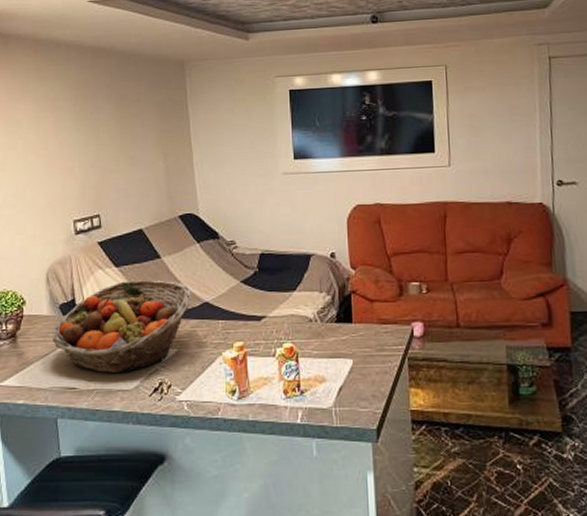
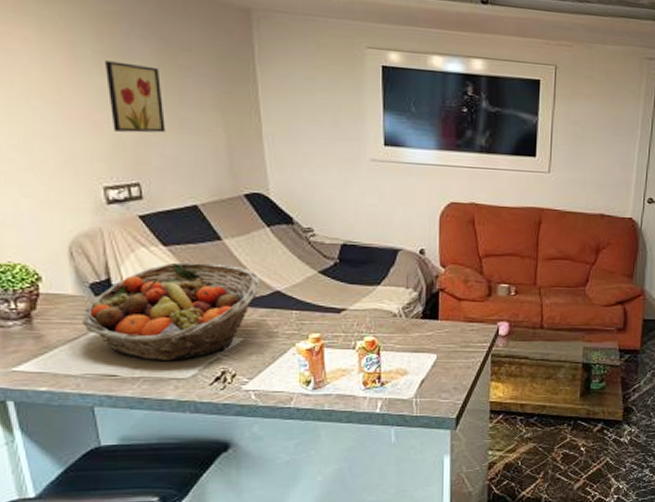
wall art: none [79,118,120,174] -> present [105,61,165,133]

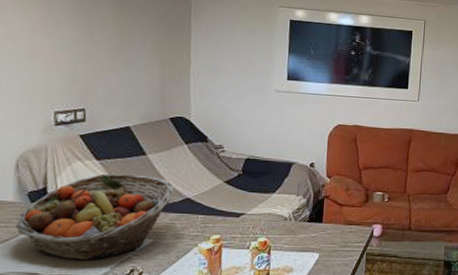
wall art: present [105,61,165,133] -> none [70,15,115,69]

